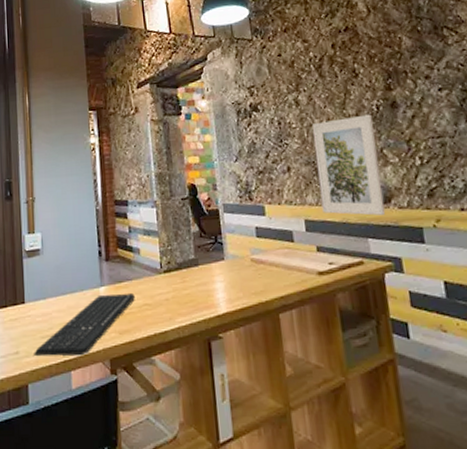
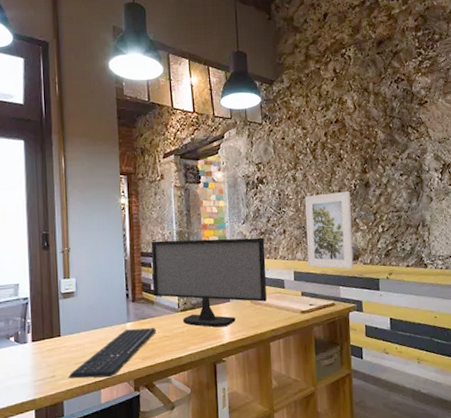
computer monitor: none [125,177,271,293] -> present [151,237,267,327]

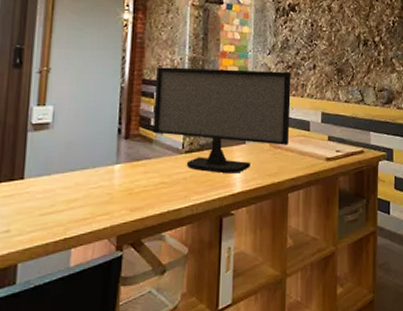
keyboard: present [69,328,156,379] -> none [29,172,152,234]
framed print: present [305,191,354,269] -> none [337,27,388,113]

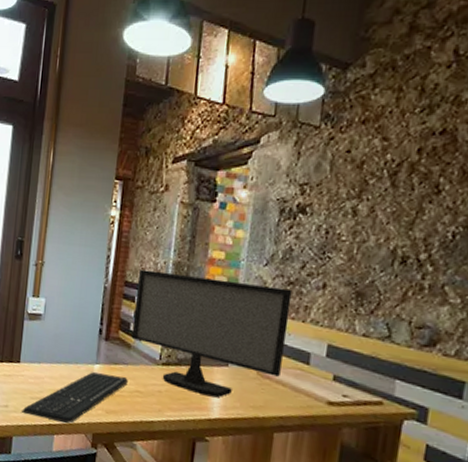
keyboard: none [29,172,152,234] -> present [22,372,128,424]

